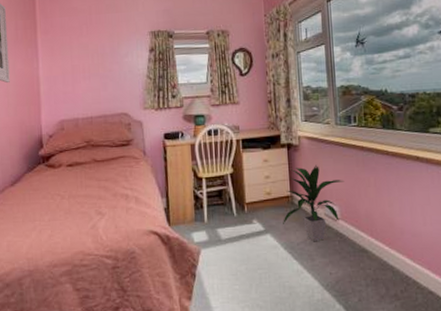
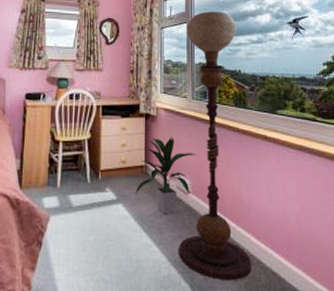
floor lamp: none [325,28,407,301] -> present [179,12,251,280]

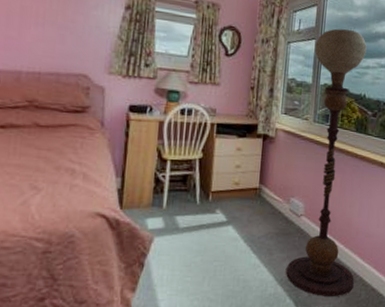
indoor plant: present [135,136,197,215] -> none [247,159,314,237]

